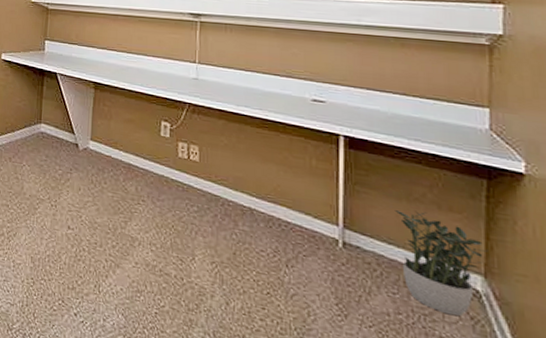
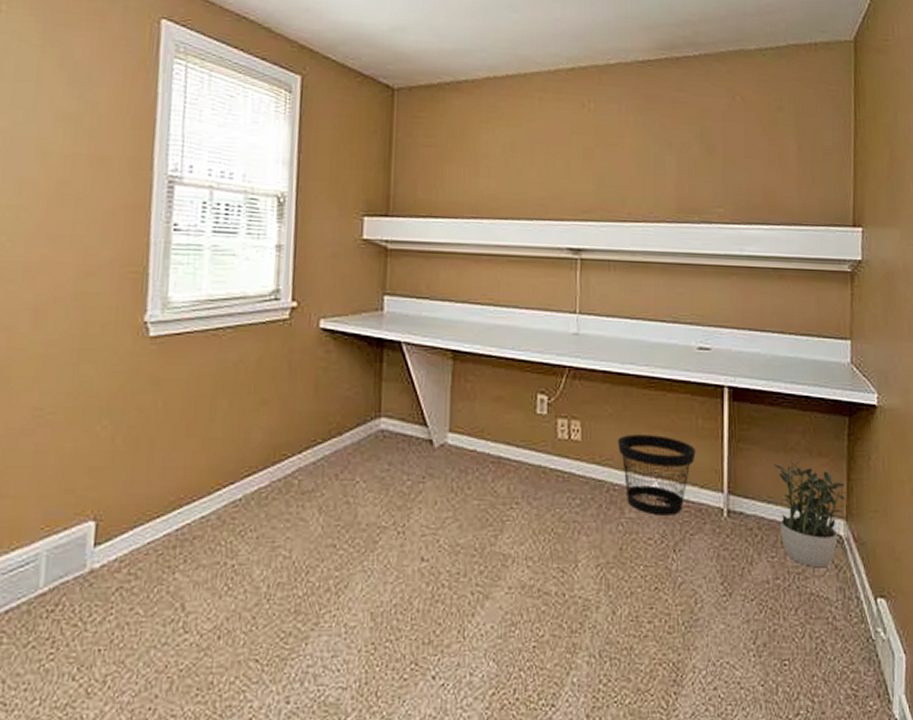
wastebasket: none [232,162,309,236] -> present [618,433,696,516]

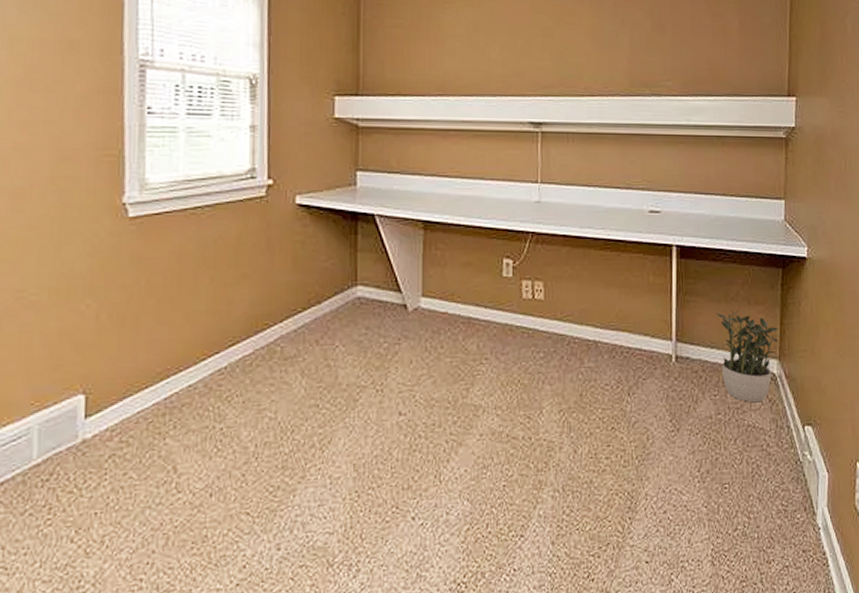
wastebasket: present [618,433,696,516] -> none [577,291,647,364]

